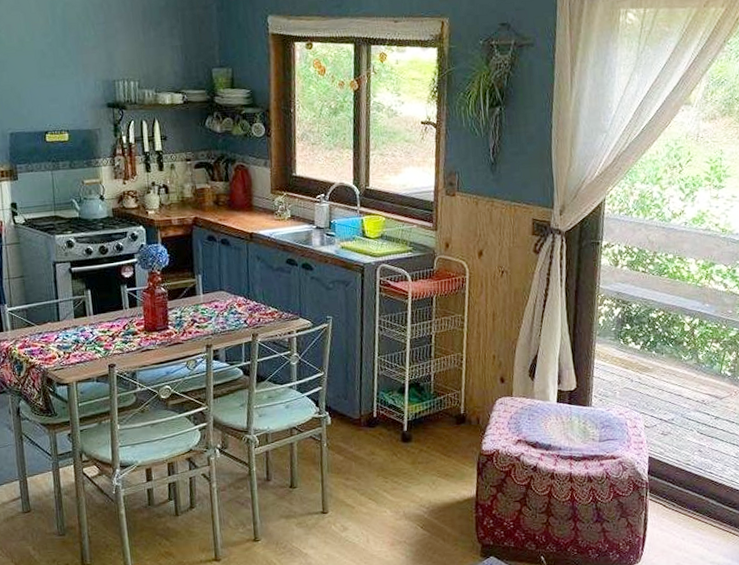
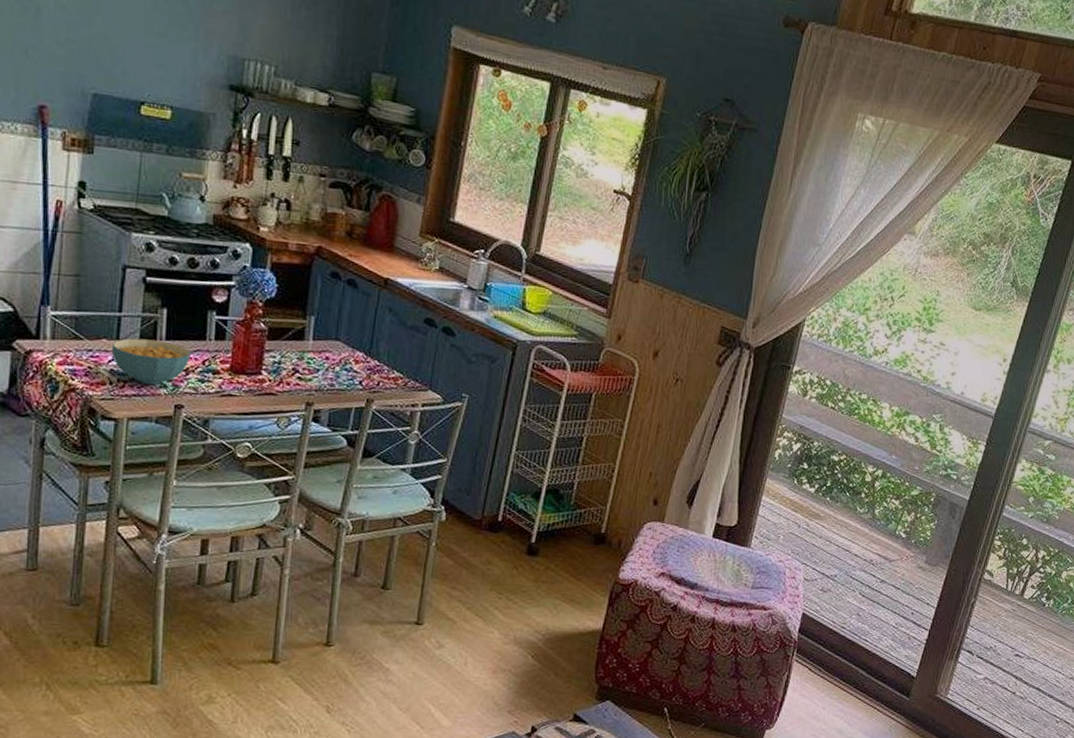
cereal bowl: none [55,316,114,353] -> present [111,338,191,385]

